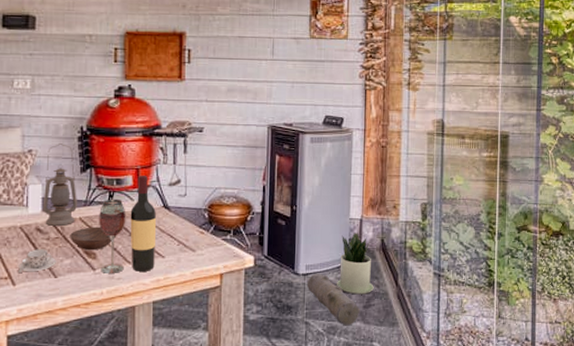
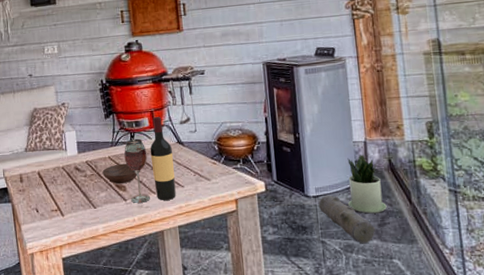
teacup: present [18,249,57,272] -> none [65,184,95,205]
lantern: present [42,143,78,226] -> none [77,96,106,165]

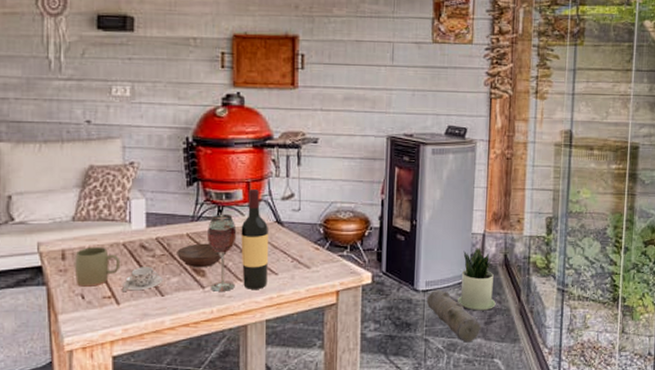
mug: none [29,171,62,203] -> present [74,247,121,287]
teacup: none [65,184,95,205] -> present [122,267,164,291]

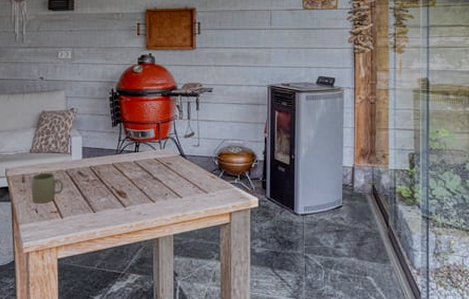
teacup: present [122,267,164,291] -> none [65,189,95,208]
bowl: present [177,243,221,267] -> none [105,171,138,190]
wineglass: present [208,214,237,291] -> none [128,148,150,210]
wine bottle: present [241,188,269,289] -> none [153,128,175,209]
decorative log: present [427,289,482,343] -> none [306,214,355,261]
planter: present [457,248,496,311] -> none [331,179,366,234]

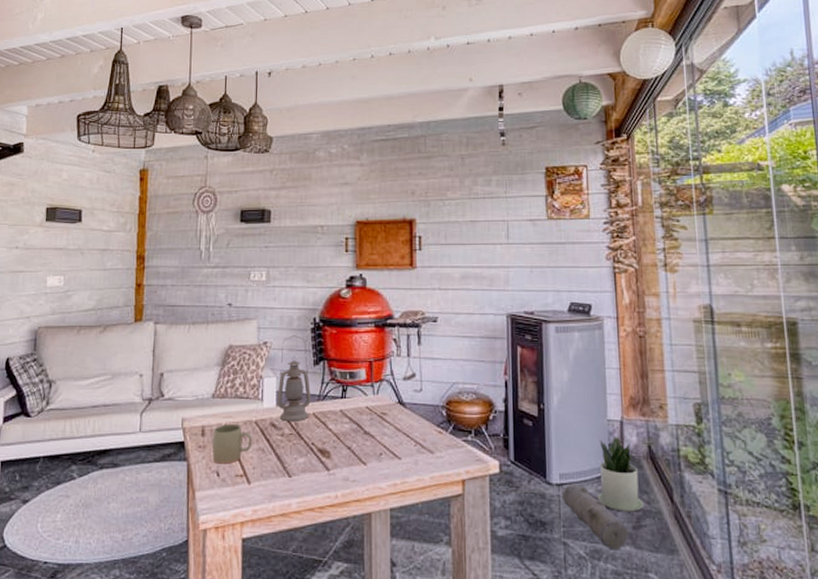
lantern: none [83,103,111,170] -> present [277,335,312,421]
decorative log: none [306,214,355,261] -> present [563,483,630,550]
planter: none [331,179,366,234] -> present [597,437,644,512]

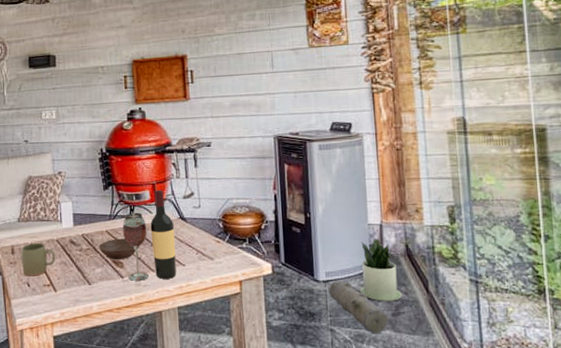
lantern: present [277,335,312,421] -> none [73,165,104,238]
bowl: none [304,423,346,448] -> present [99,238,136,259]
wineglass: none [333,393,360,475] -> present [123,212,149,281]
wine bottle: none [364,368,392,474] -> present [150,189,177,279]

